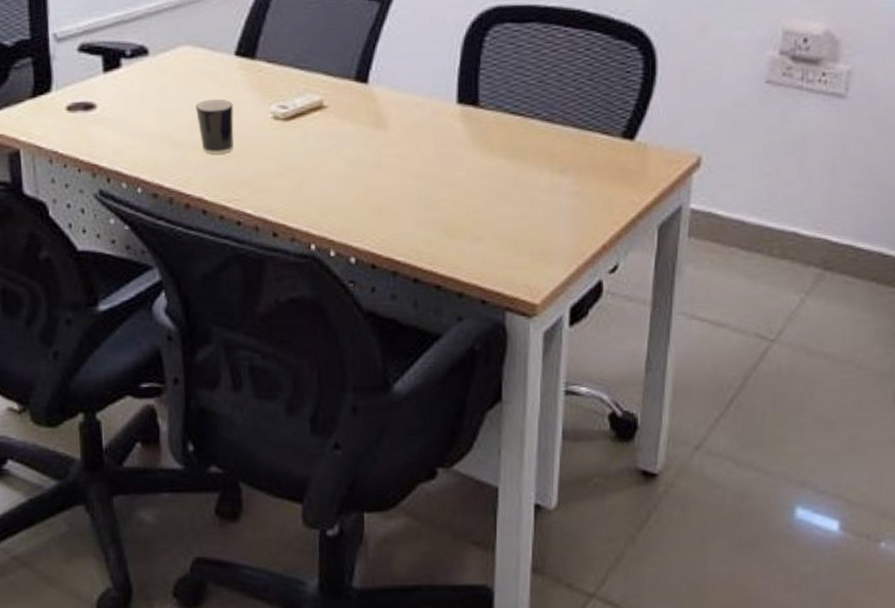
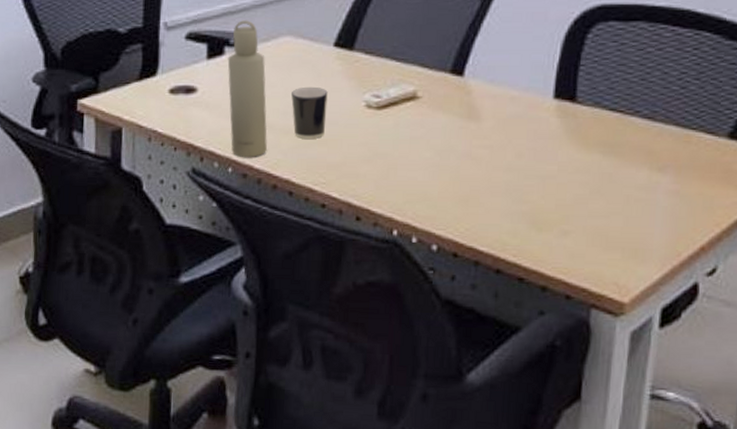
bottle: none [125,29,176,176] -> present [227,20,268,157]

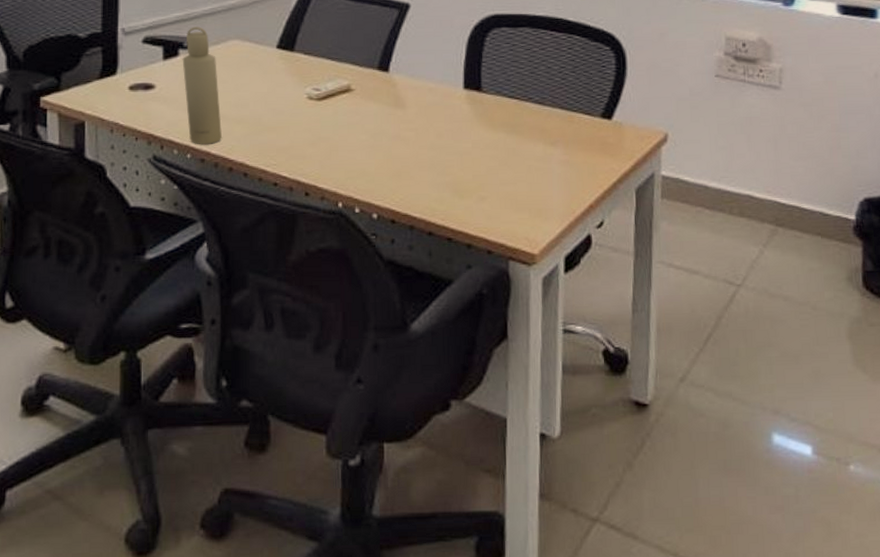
mug: present [291,86,328,140] -> none [242,82,274,128]

